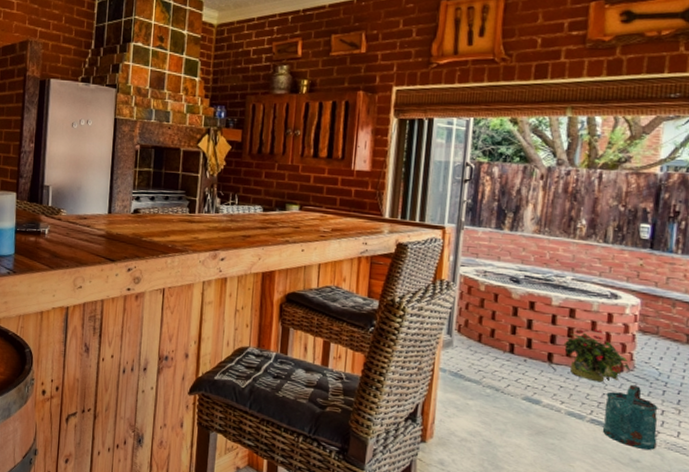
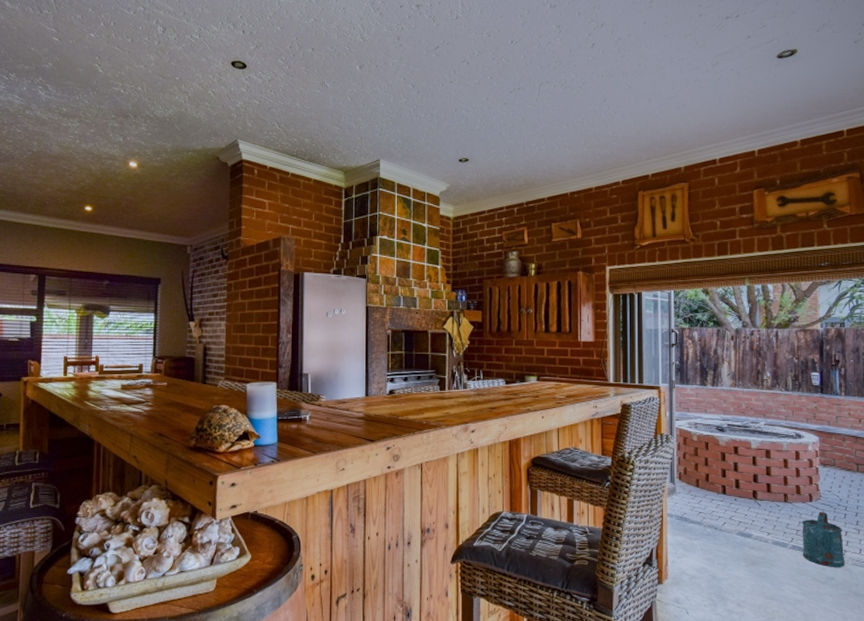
potted plant: present [563,328,631,382] -> none [764,465,818,513]

